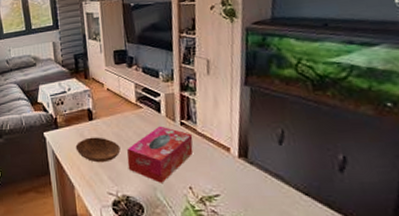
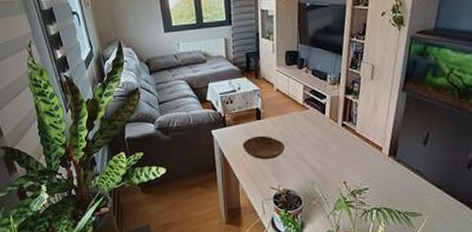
tissue box: present [127,126,193,183] -> none [290,126,352,178]

